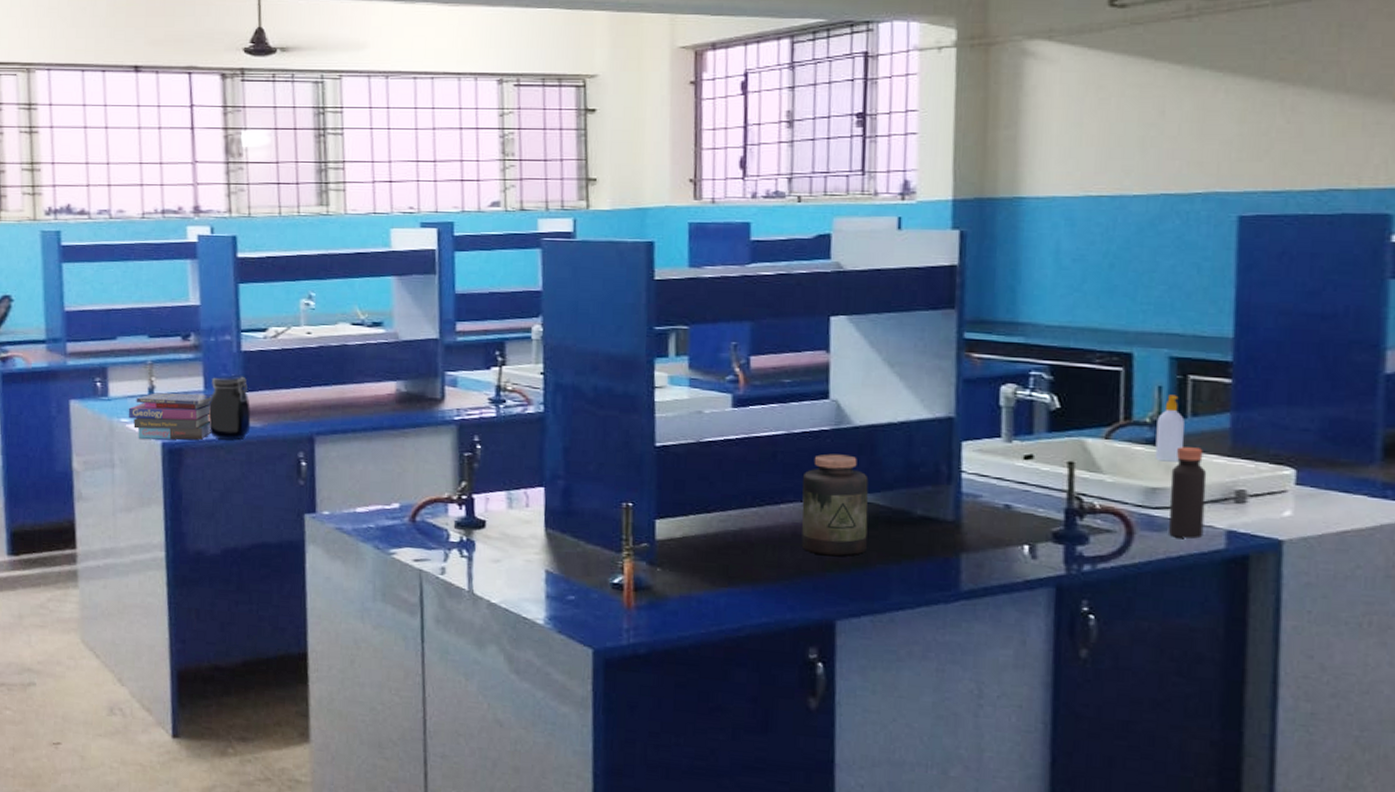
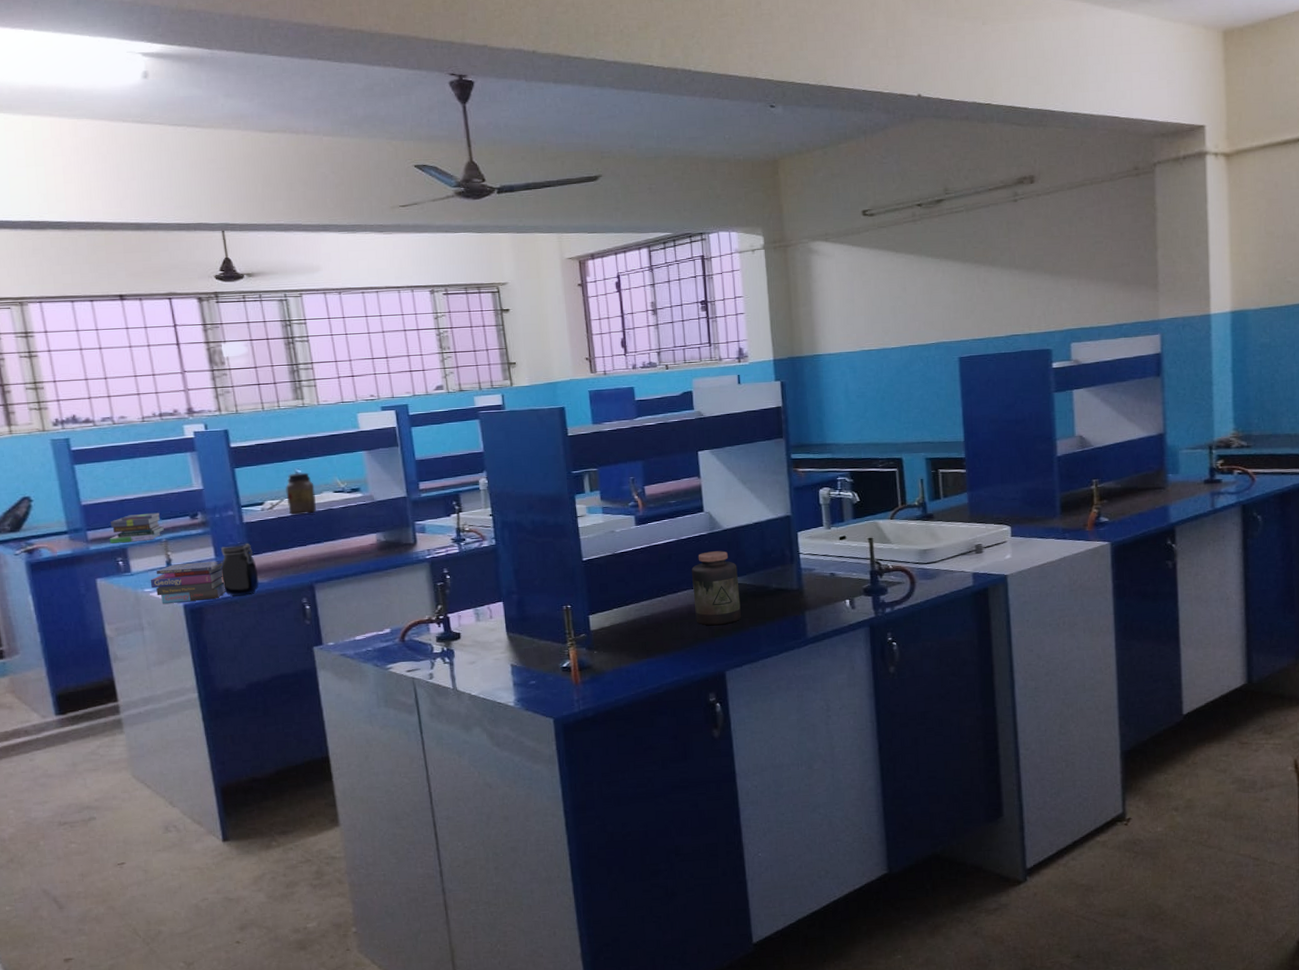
books: none [90,327,151,361] -> present [110,512,164,544]
jar: none [294,296,329,349] -> present [286,472,316,516]
soap bottle: present [1155,394,1185,462] -> none [922,484,940,531]
bottle: present [1169,447,1207,540] -> none [934,519,959,582]

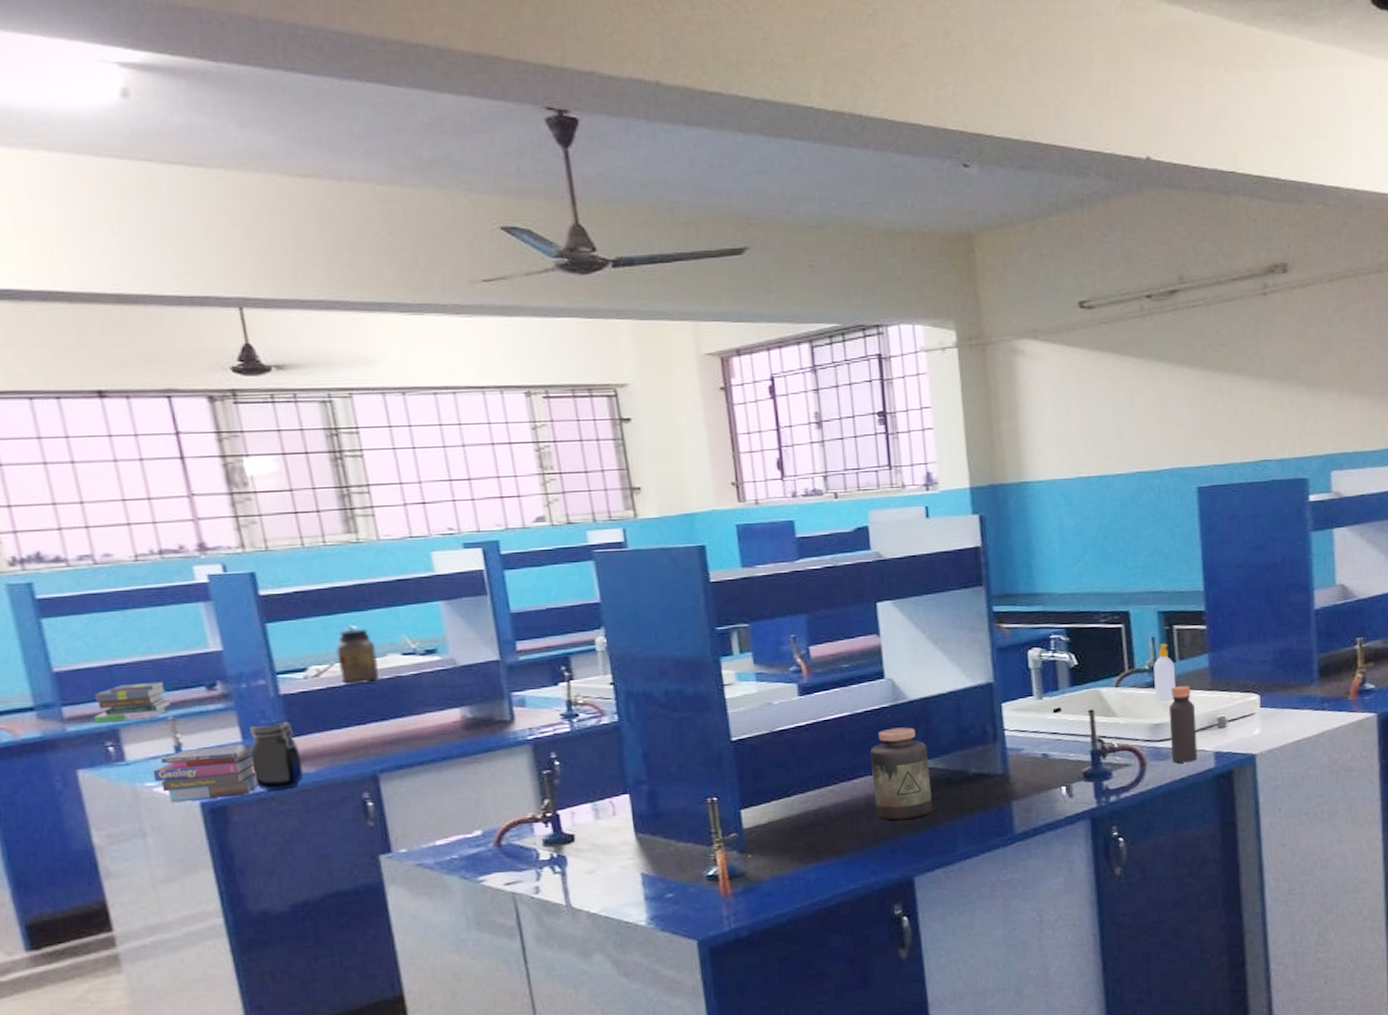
soap bottle: none [922,484,940,531] -> present [1153,643,1175,701]
bottle: none [934,519,959,582] -> present [1168,686,1198,764]

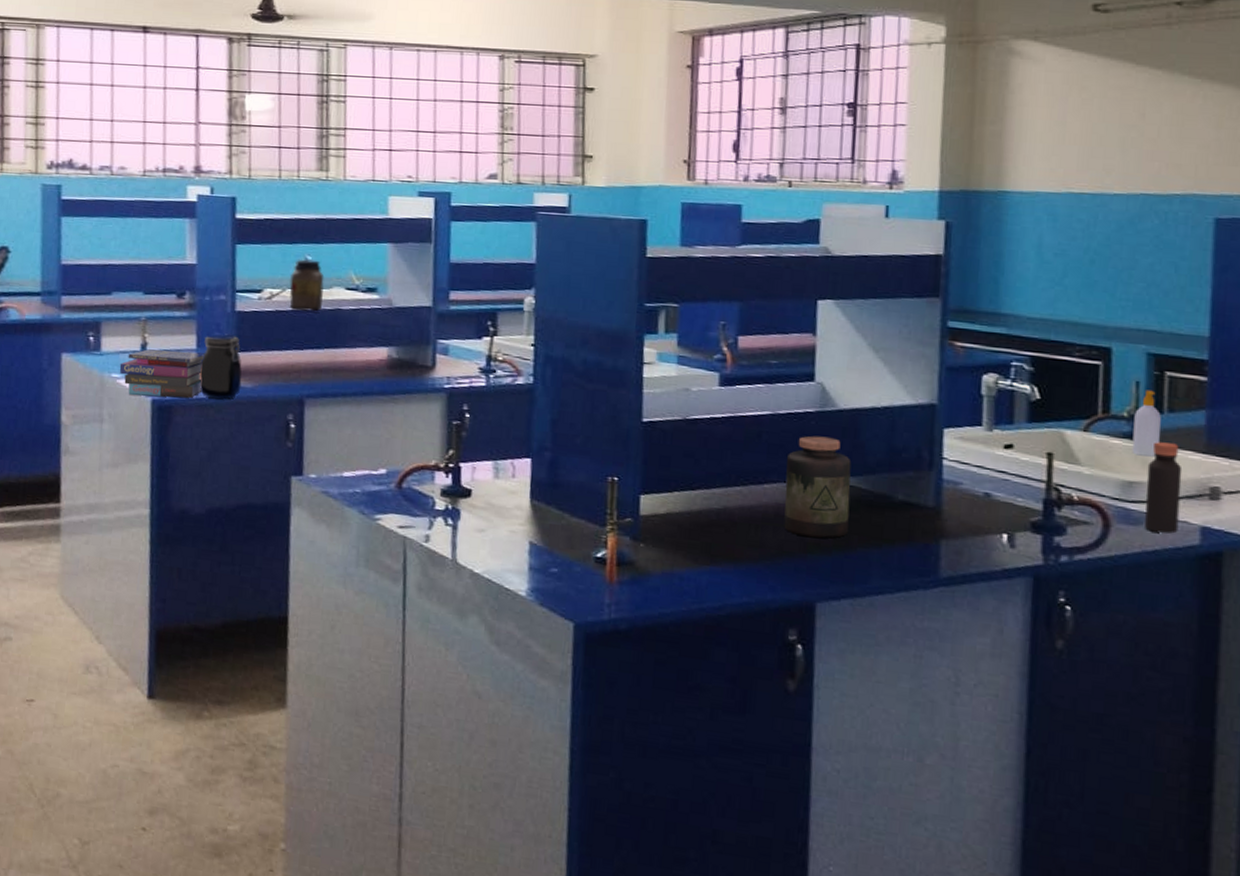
books: present [94,681,170,723] -> none [84,283,146,317]

